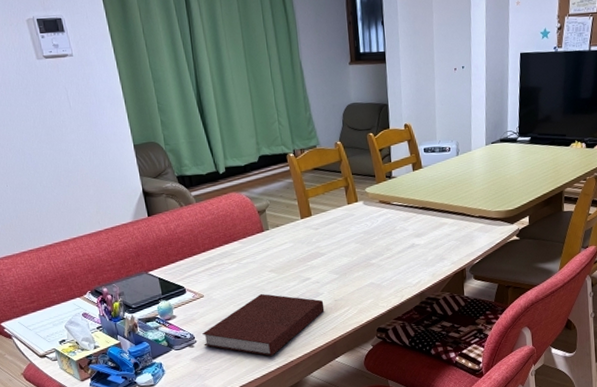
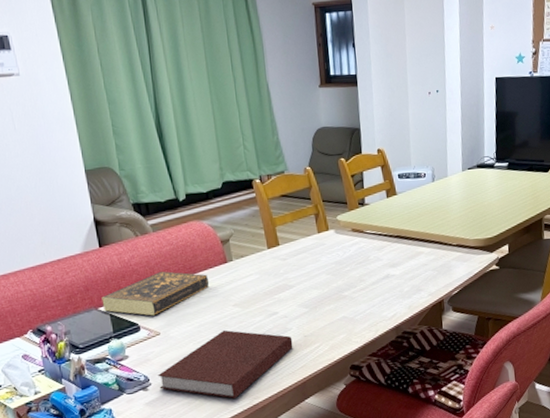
book: none [151,238,248,280] -> present [101,271,210,316]

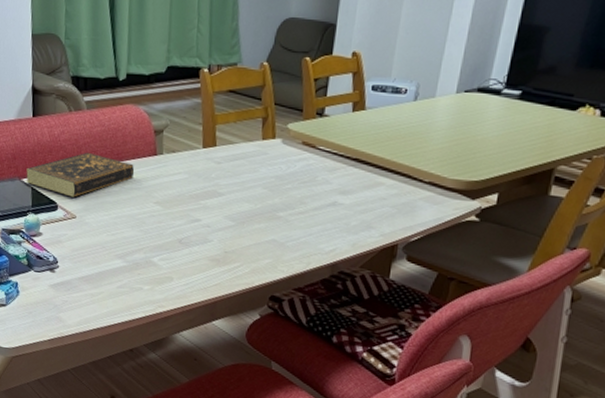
notebook: present [158,330,293,399] -> none [66,226,211,301]

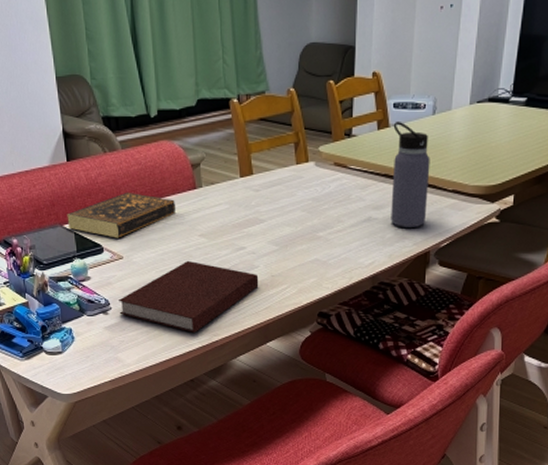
notebook: none [66,226,211,301] -> present [119,260,259,333]
water bottle: none [357,104,407,218] -> present [391,121,430,227]

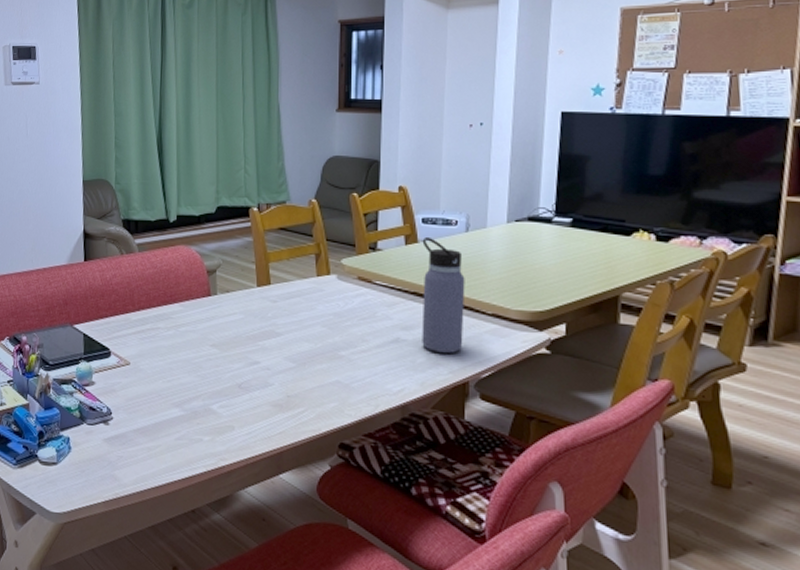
book: present [67,192,176,238] -> none [78,295,189,343]
notebook: present [119,260,259,333] -> none [121,371,273,454]

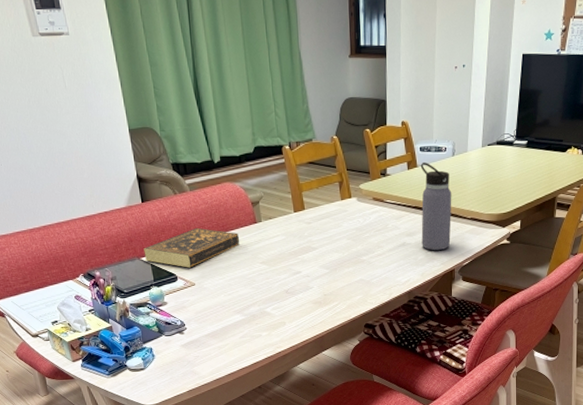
book: none [78,295,189,343] -> present [144,227,240,268]

